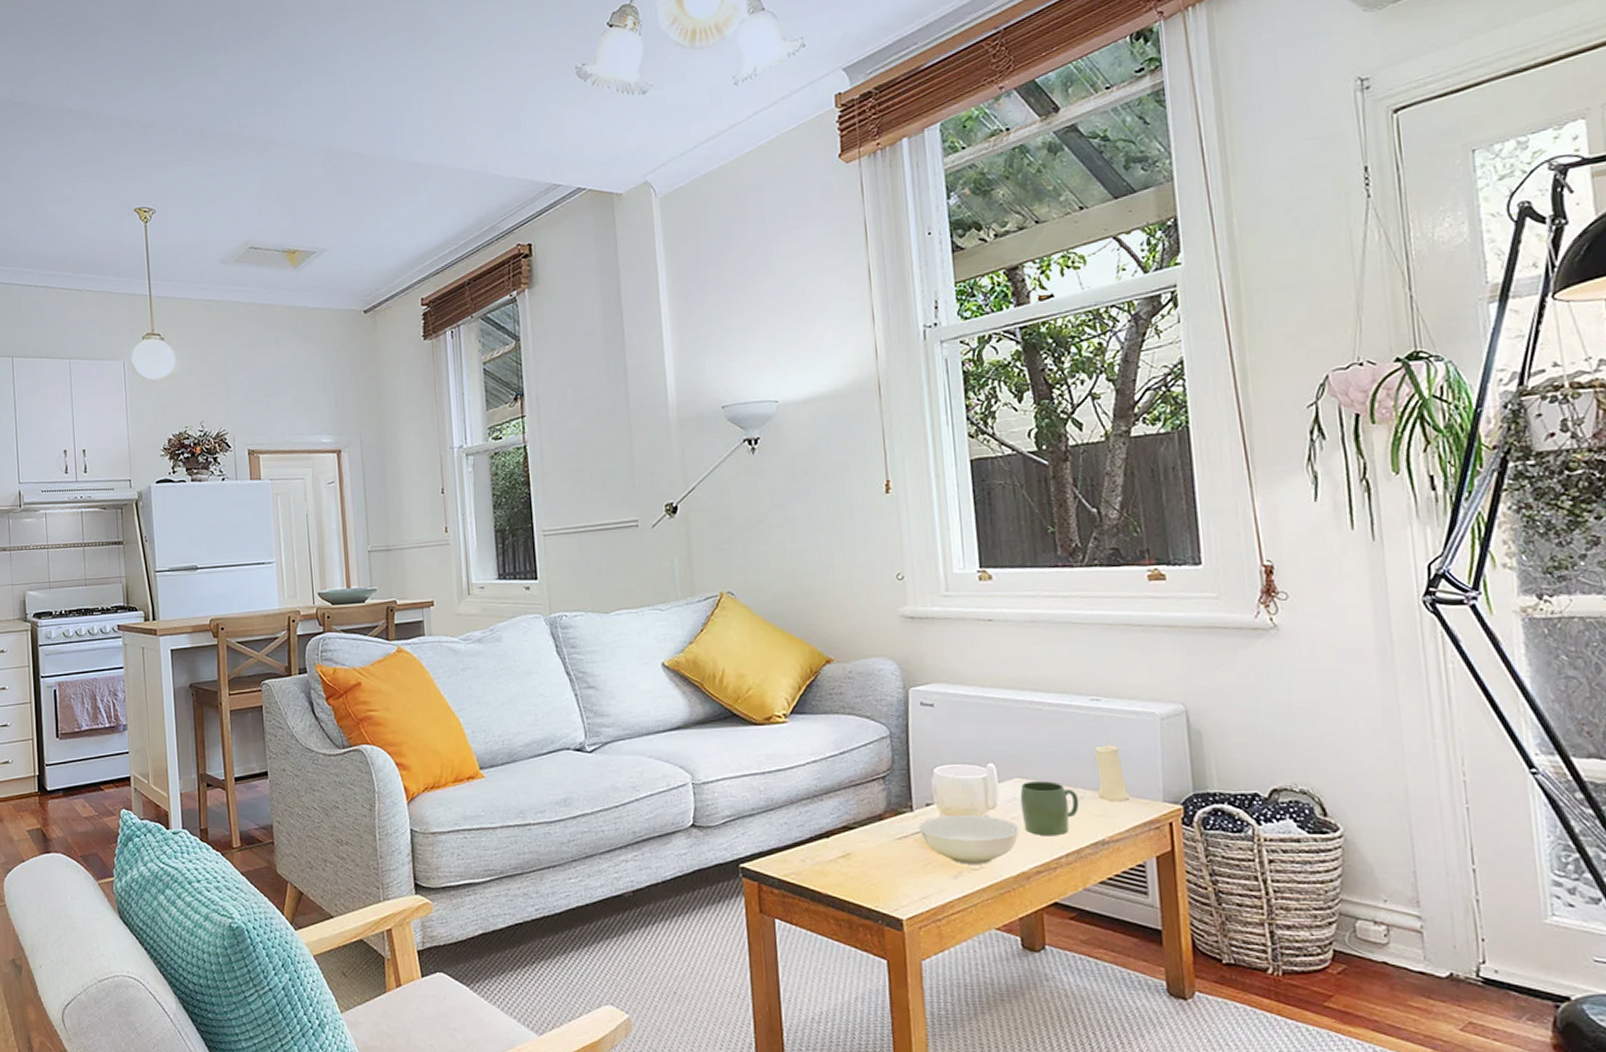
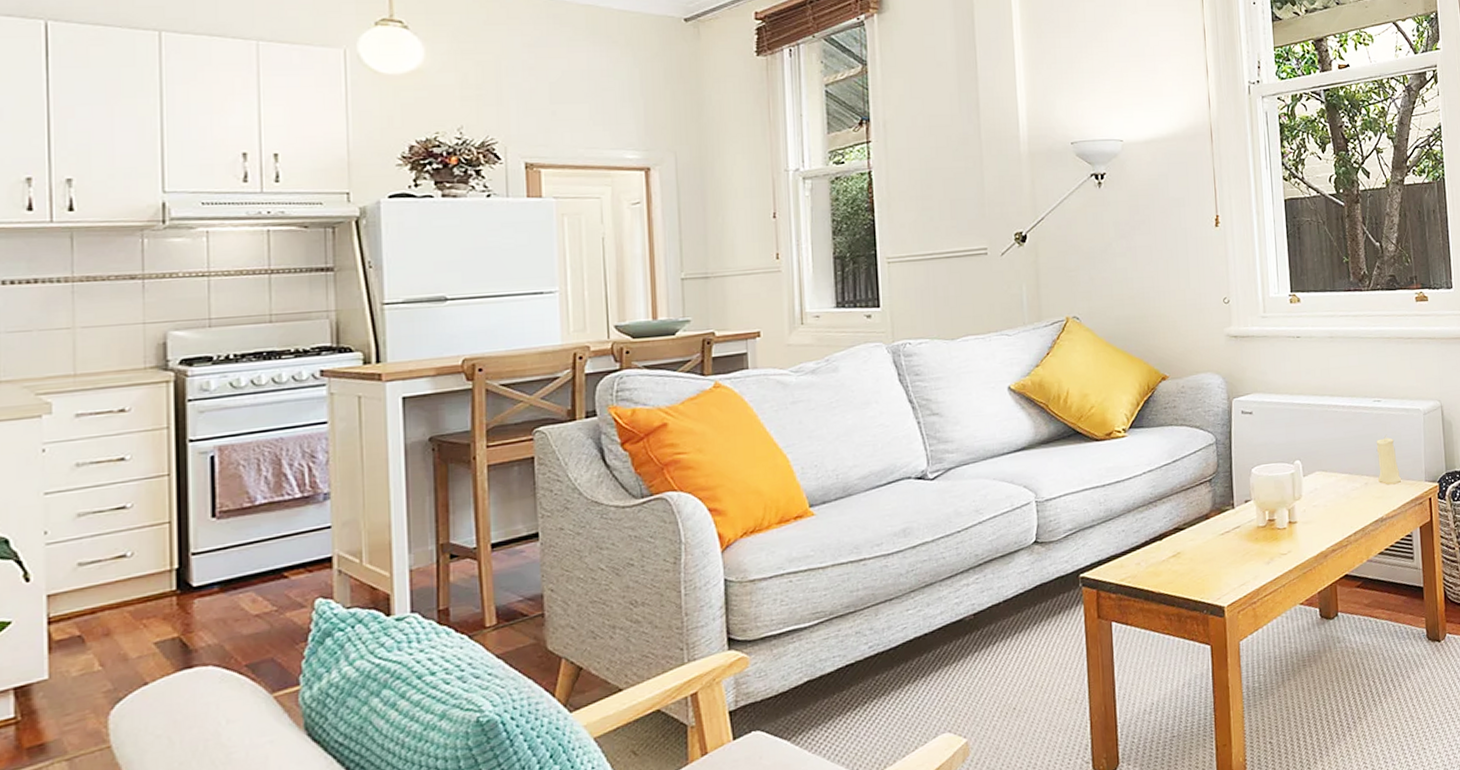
bowl: present [919,814,1020,864] -> none [1239,506,1319,551]
mug: present [1020,781,1080,835] -> none [1320,472,1365,519]

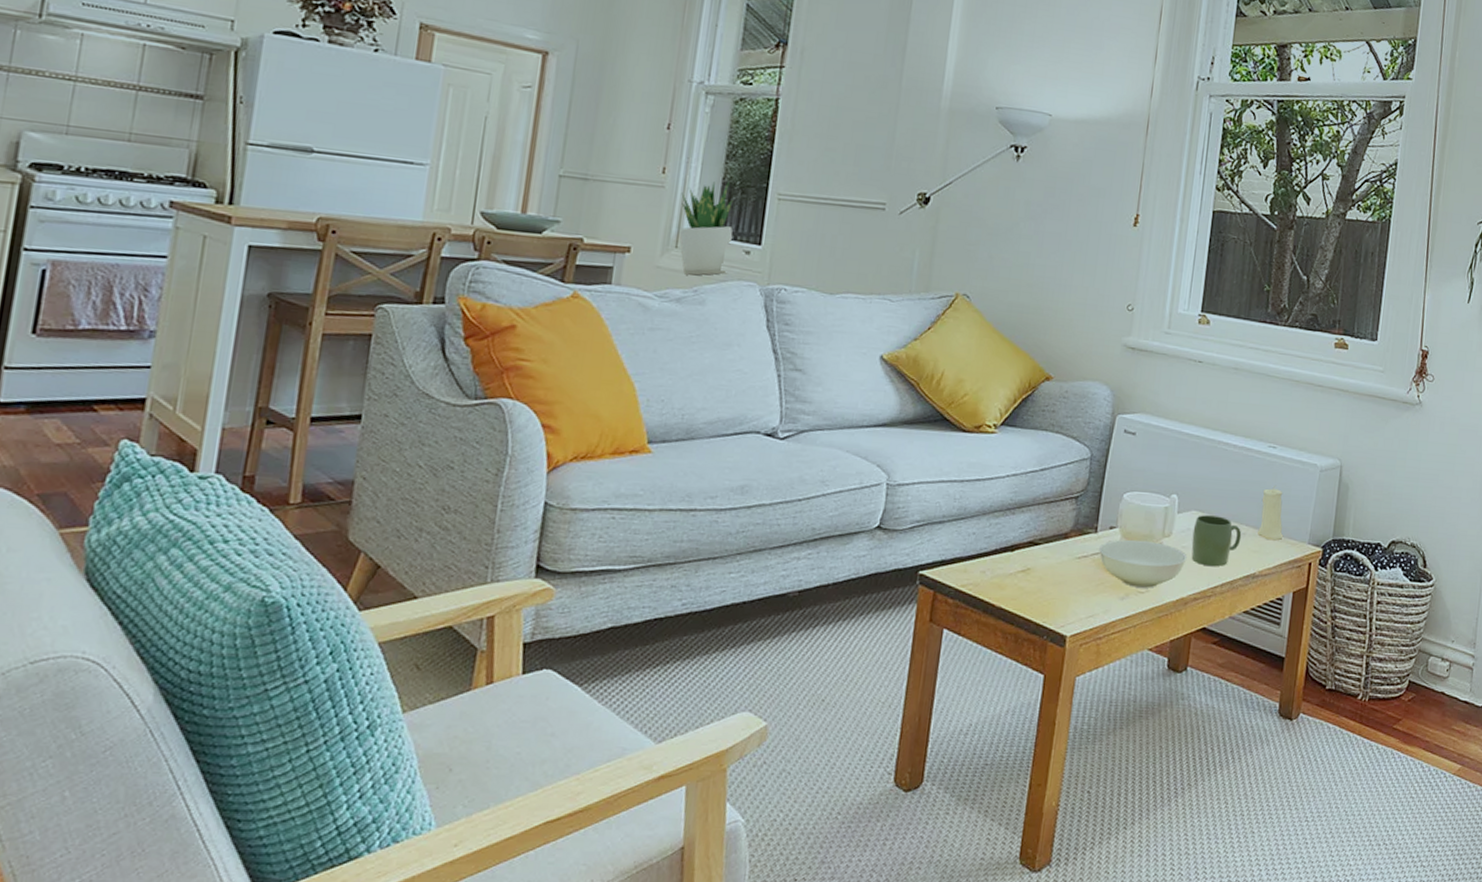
planter: none [798,254,855,348] -> present [679,180,733,276]
bowl: none [1239,506,1319,551] -> present [1099,539,1187,588]
mug: none [1320,472,1365,519] -> present [1191,515,1242,566]

